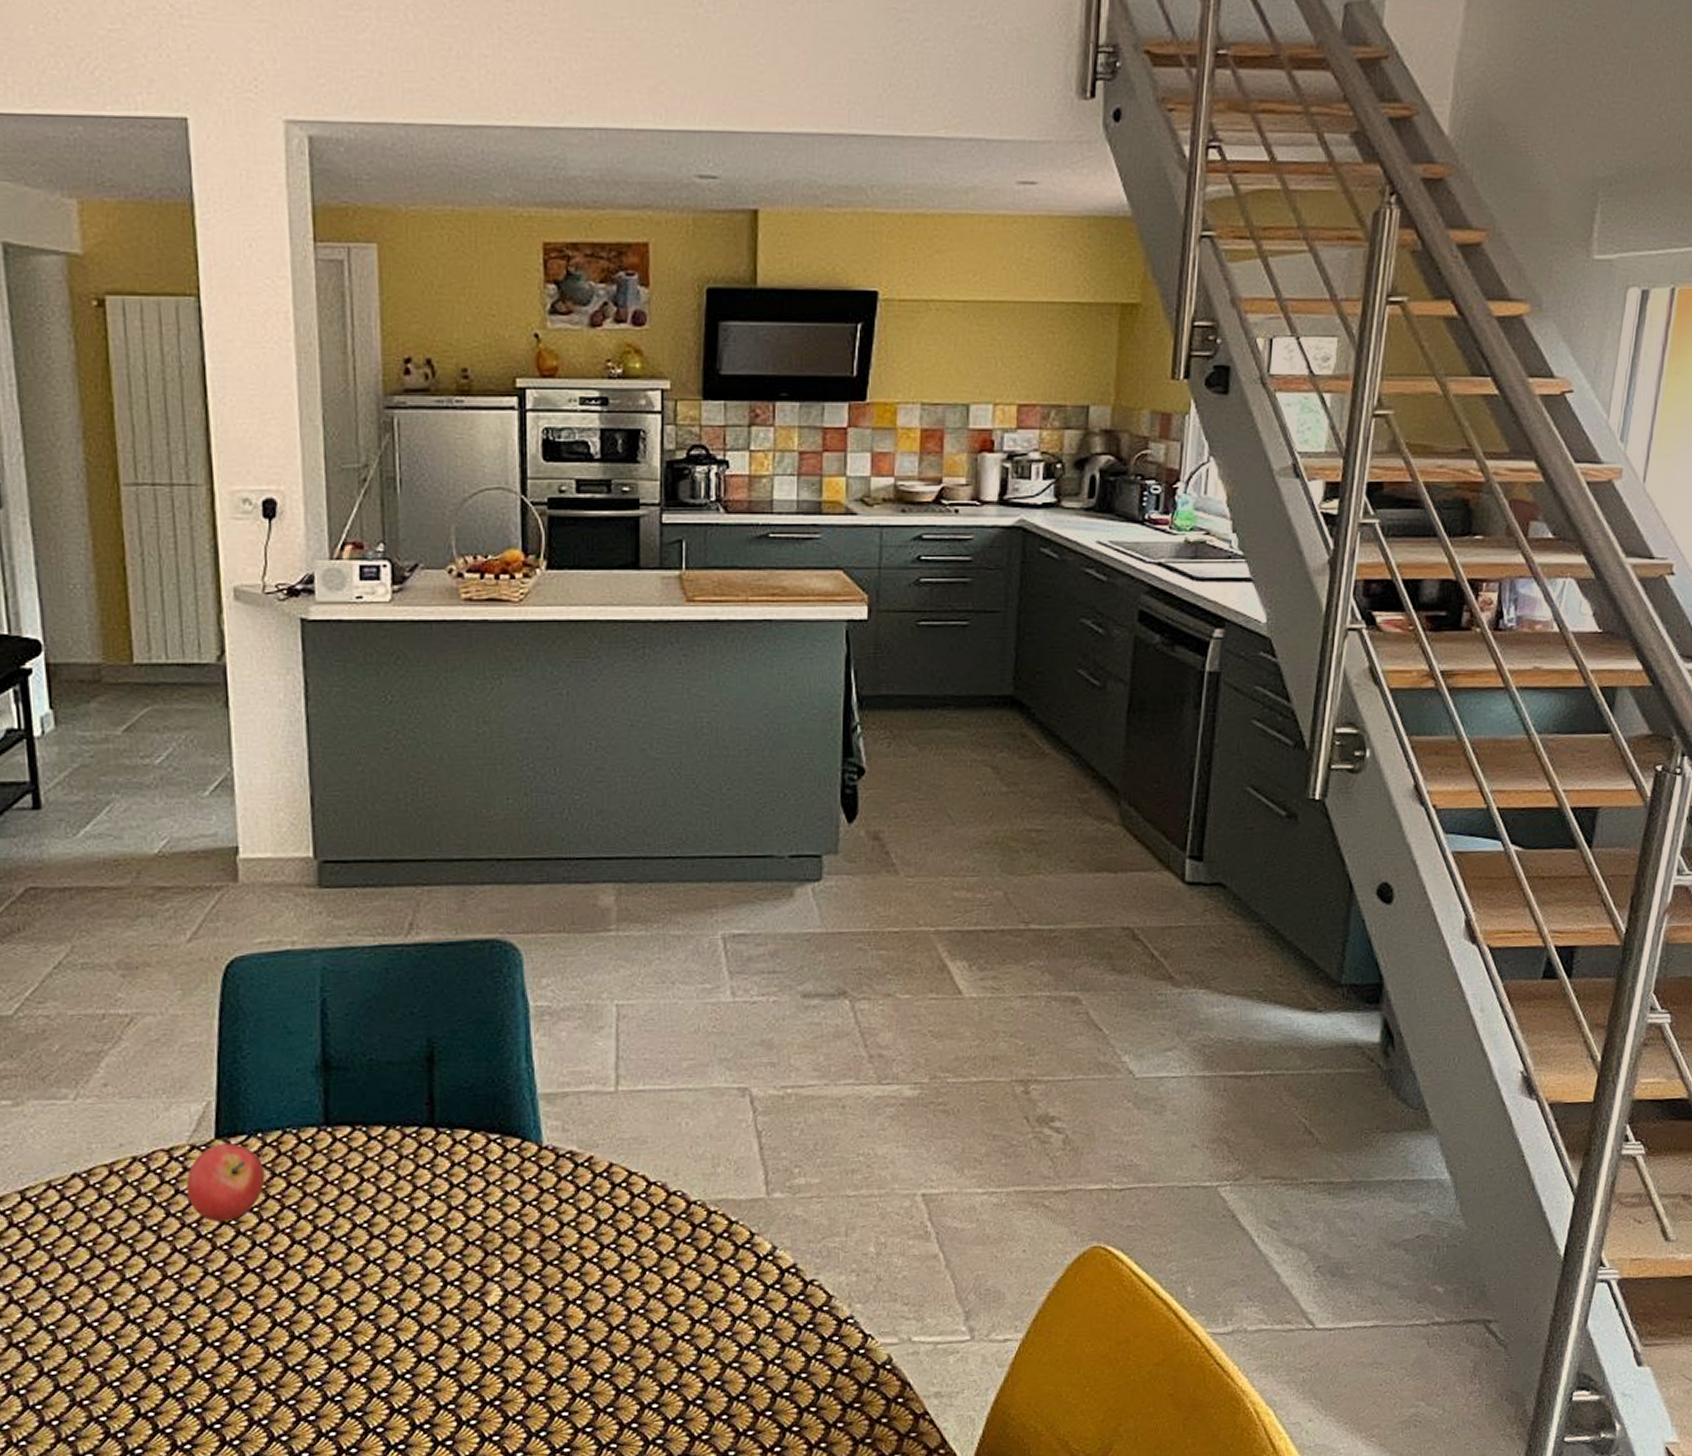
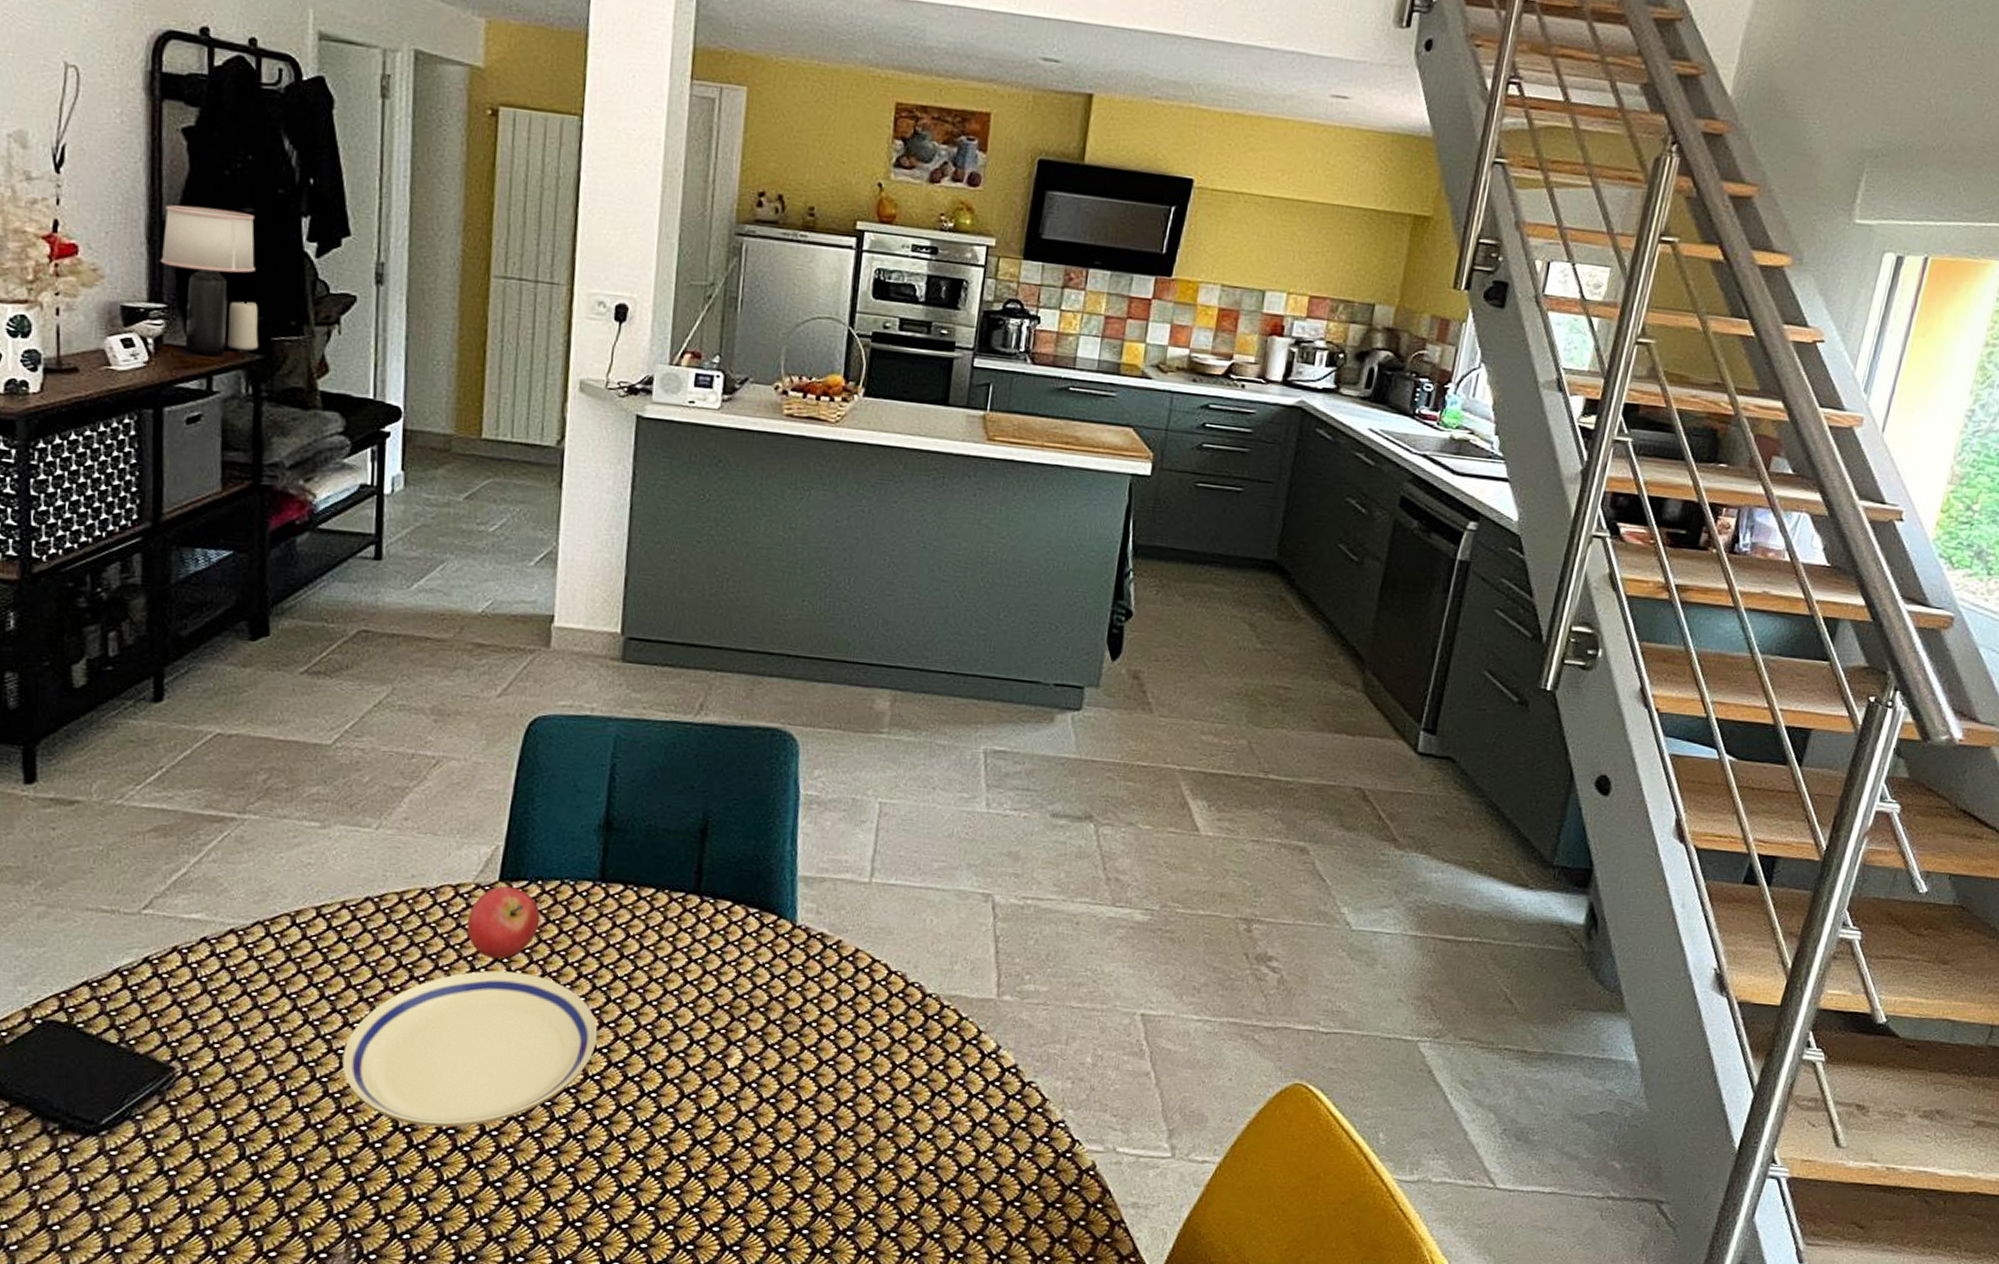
plate: none [70,1233,343,1409] -> present [342,970,598,1128]

